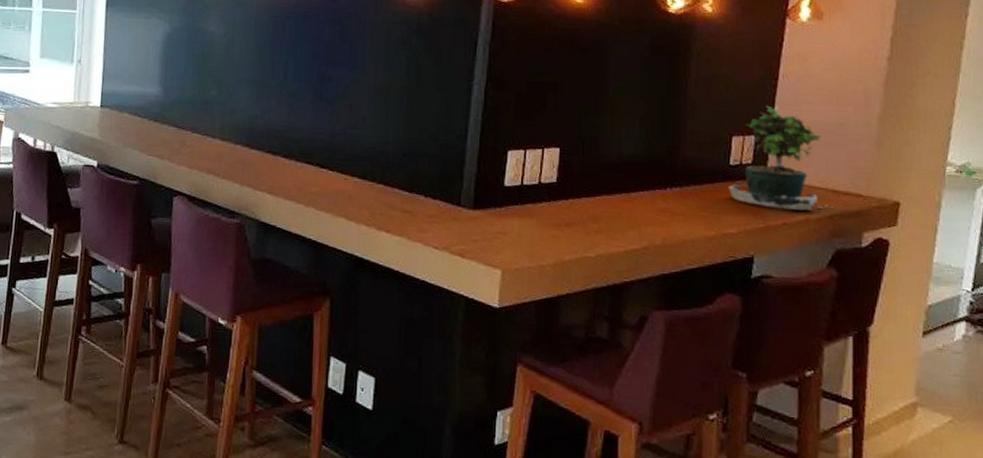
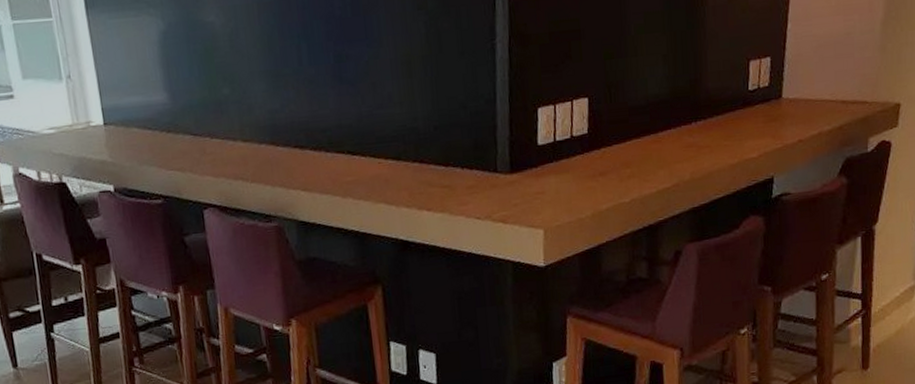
potted plant: present [729,105,833,211] -> none [748,24,843,127]

